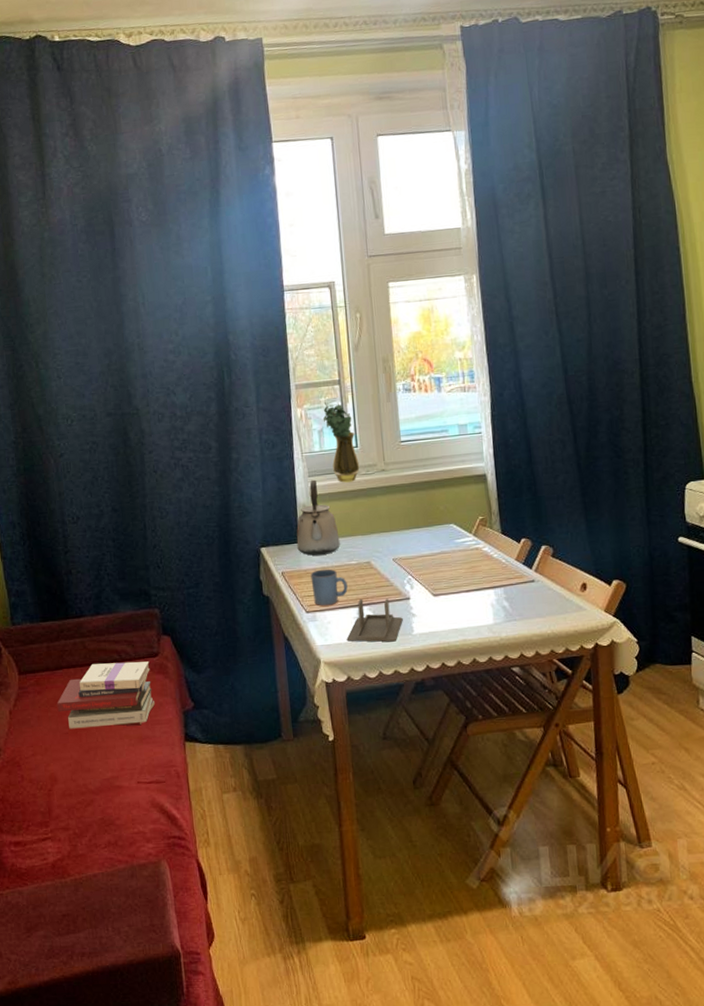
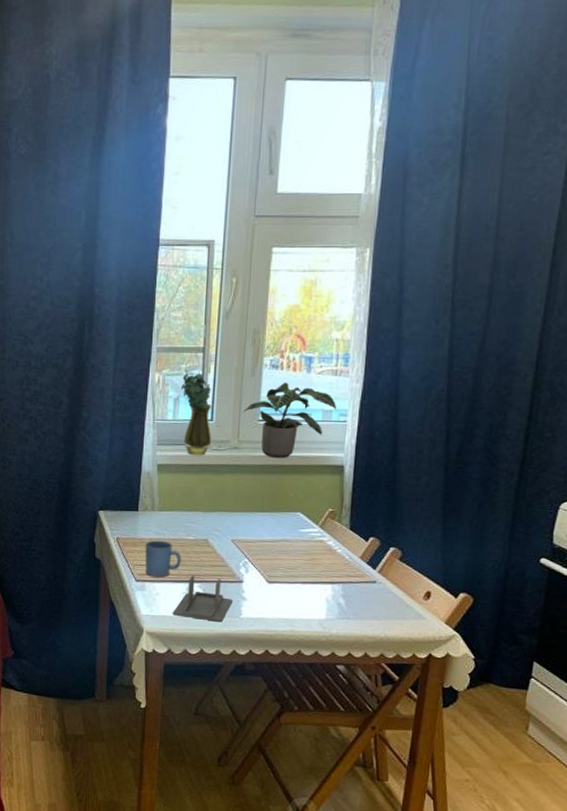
kettle: present [296,479,340,556] -> none [135,448,180,527]
potted plant: none [385,403,471,476] -> present [243,382,337,459]

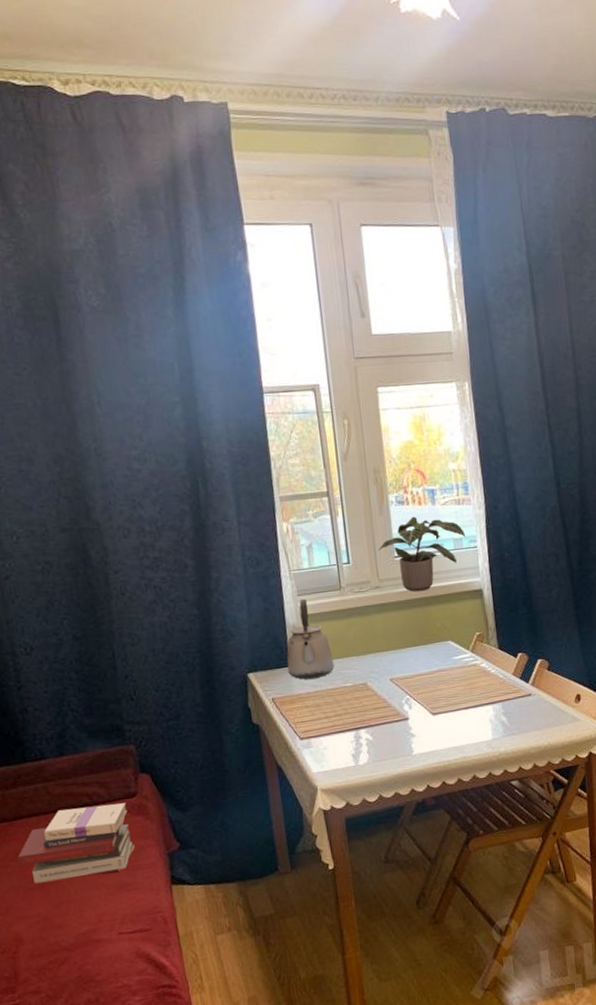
kettle: none [135,448,180,527] -> present [287,598,334,680]
mug: present [145,540,181,579] -> none [303,692,344,733]
napkin holder: present [172,575,233,622] -> none [344,720,402,767]
vase: present [181,370,212,456] -> none [311,516,353,602]

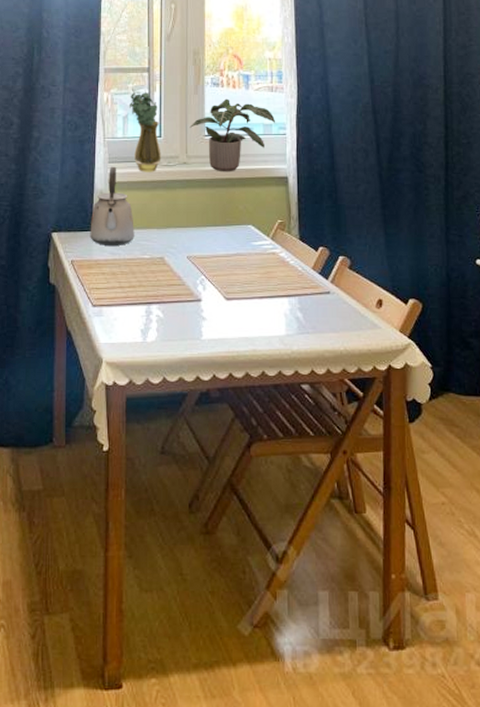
vase: none [311,516,353,602] -> present [130,89,161,172]

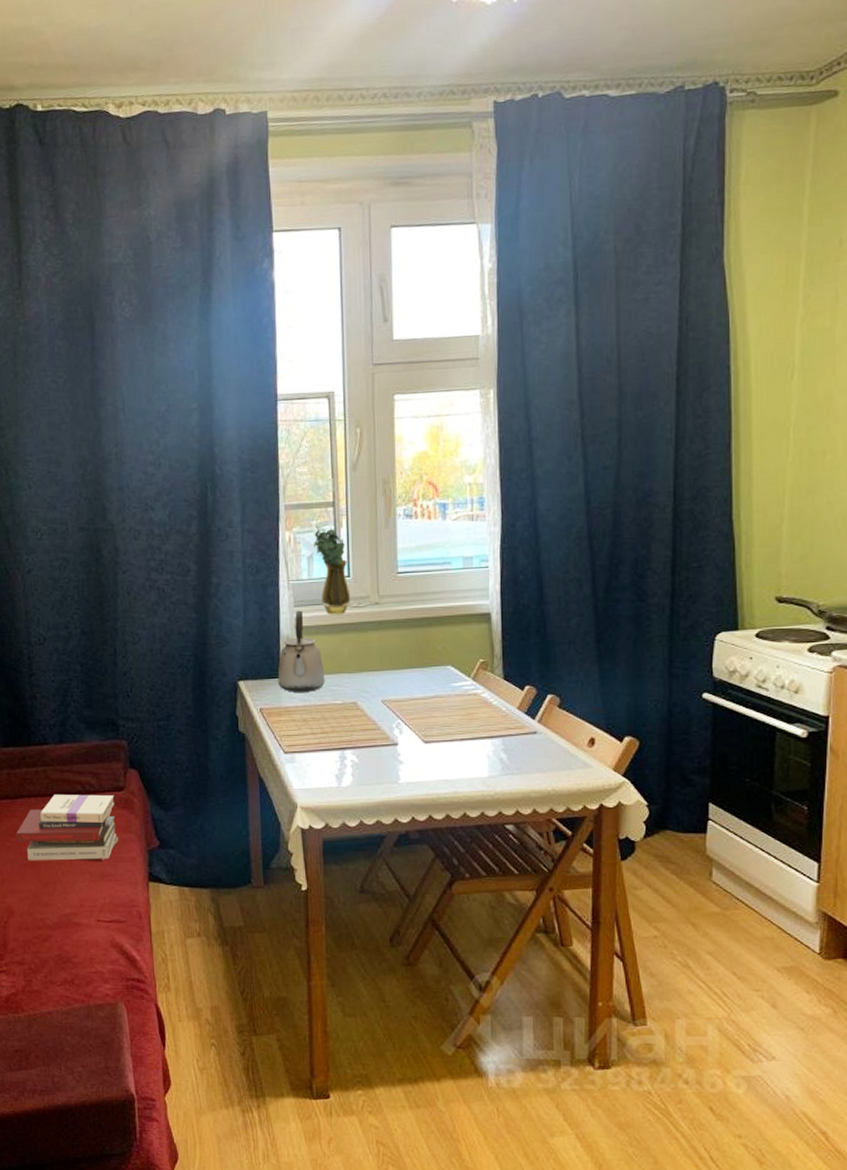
potted plant: present [189,98,276,172] -> none [380,531,477,612]

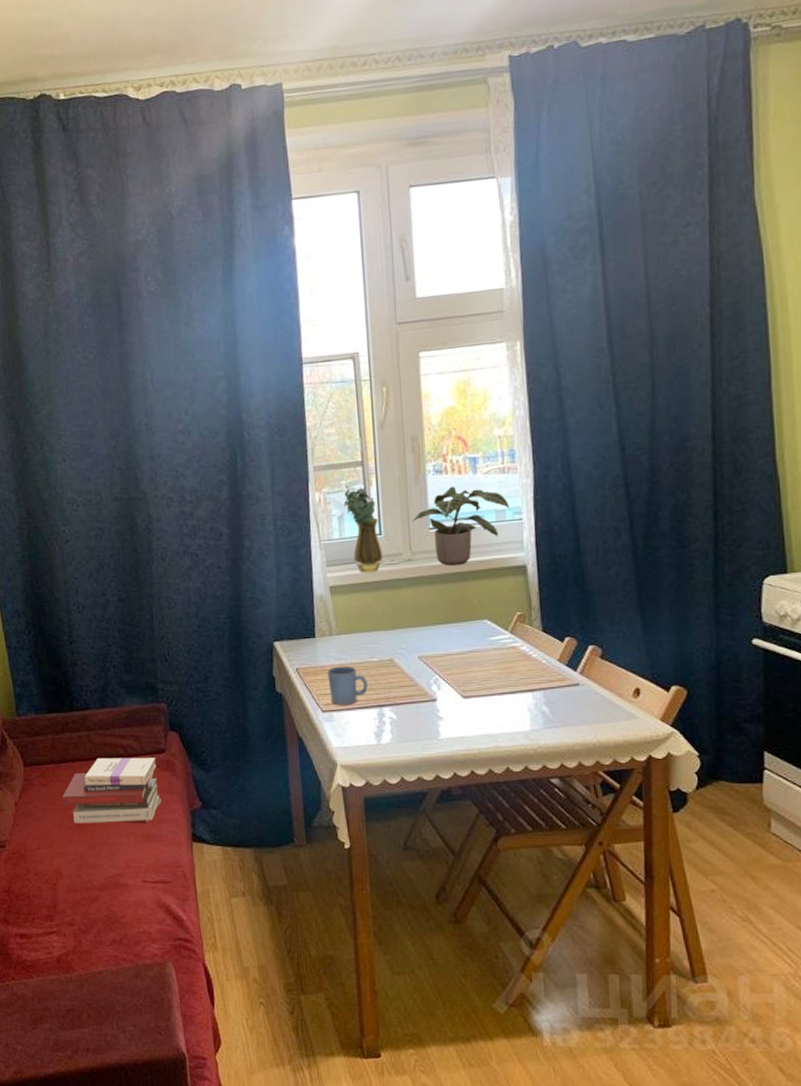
kettle: present [278,610,325,693] -> none [313,569,360,652]
mug: none [291,707,331,749] -> present [327,665,368,707]
potted plant: none [380,531,477,612] -> present [412,486,510,567]

